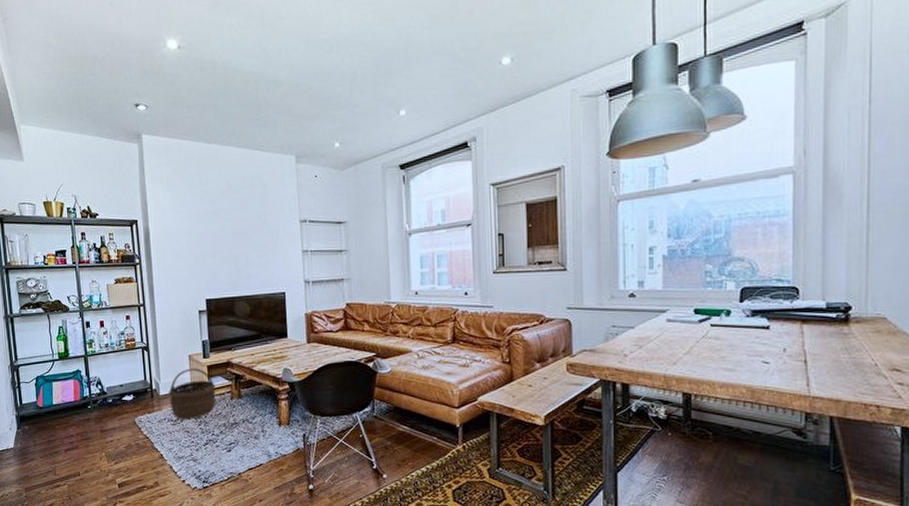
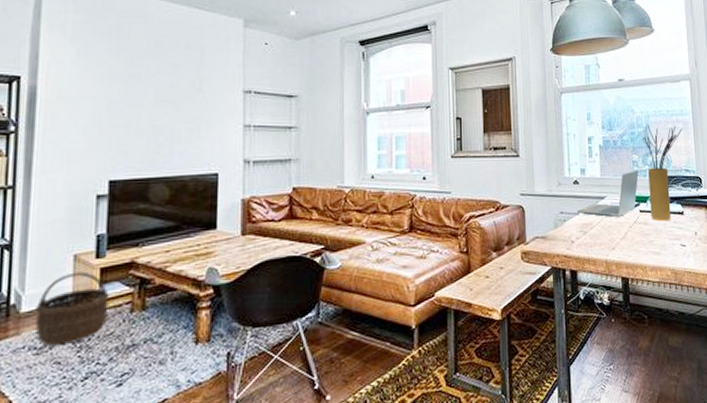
laptop: none [632,282,712,331] -> present [577,171,639,217]
vase: none [720,229,778,336] -> present [642,124,683,222]

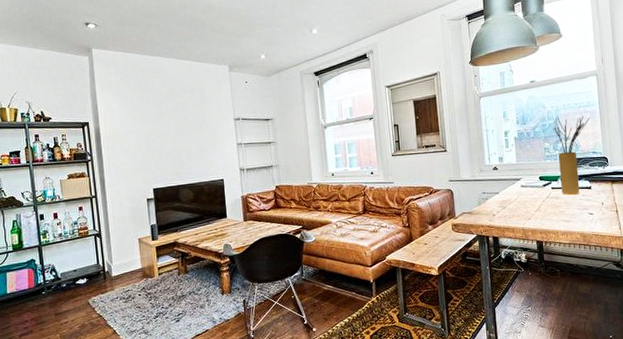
wicker basket: present [34,271,109,346] -> none [120,249,165,297]
laptop: present [577,171,639,217] -> none [497,156,550,194]

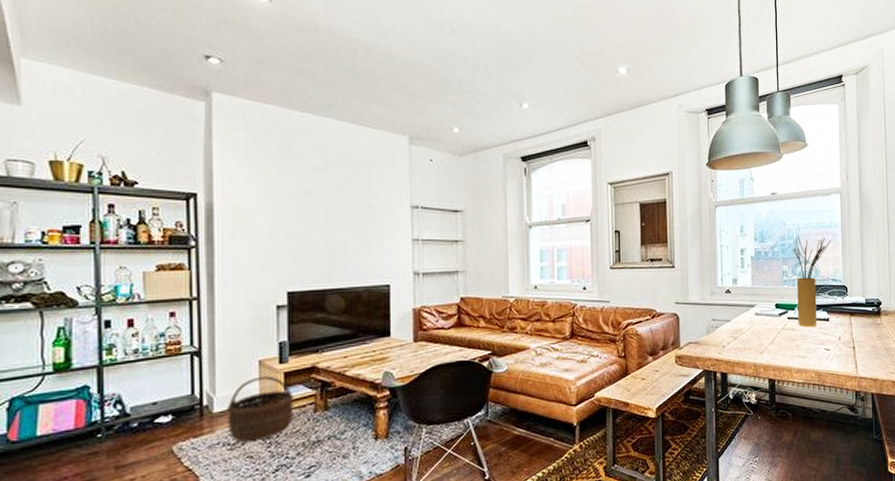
wicker basket: none [120,249,165,297] -> present [227,376,294,442]

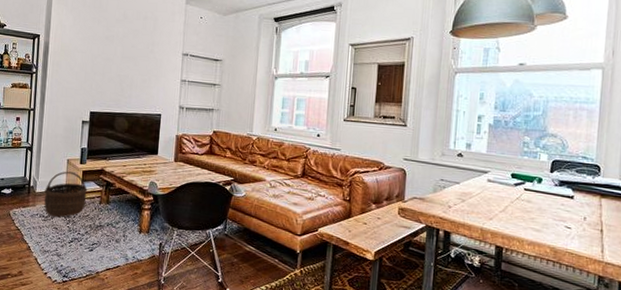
vase: present [793,236,832,328] -> none [536,109,586,203]

